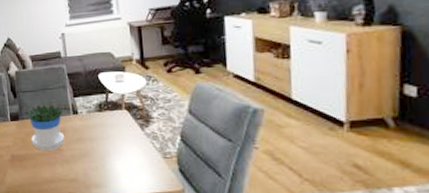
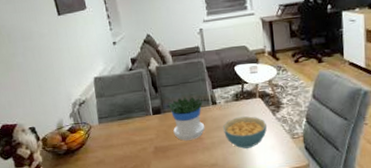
cereal bowl: none [85,129,135,165] -> present [223,116,268,149]

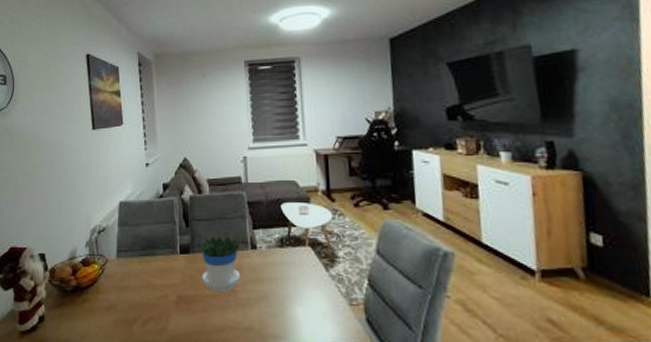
cereal bowl: present [223,116,268,149] -> none [263,268,318,312]

